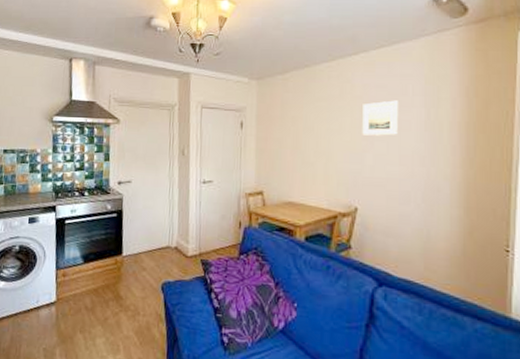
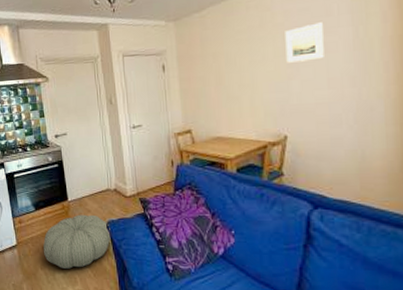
pouf: none [86,272,165,334] -> present [43,214,111,269]

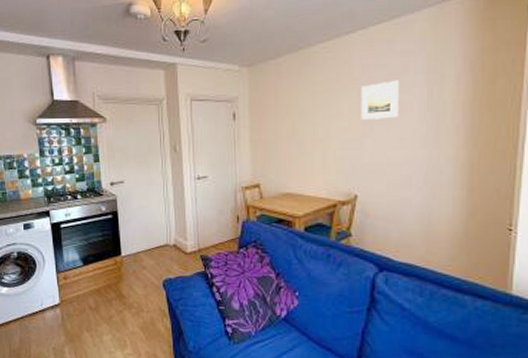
pouf: present [43,214,111,269] -> none [91,271,167,331]

